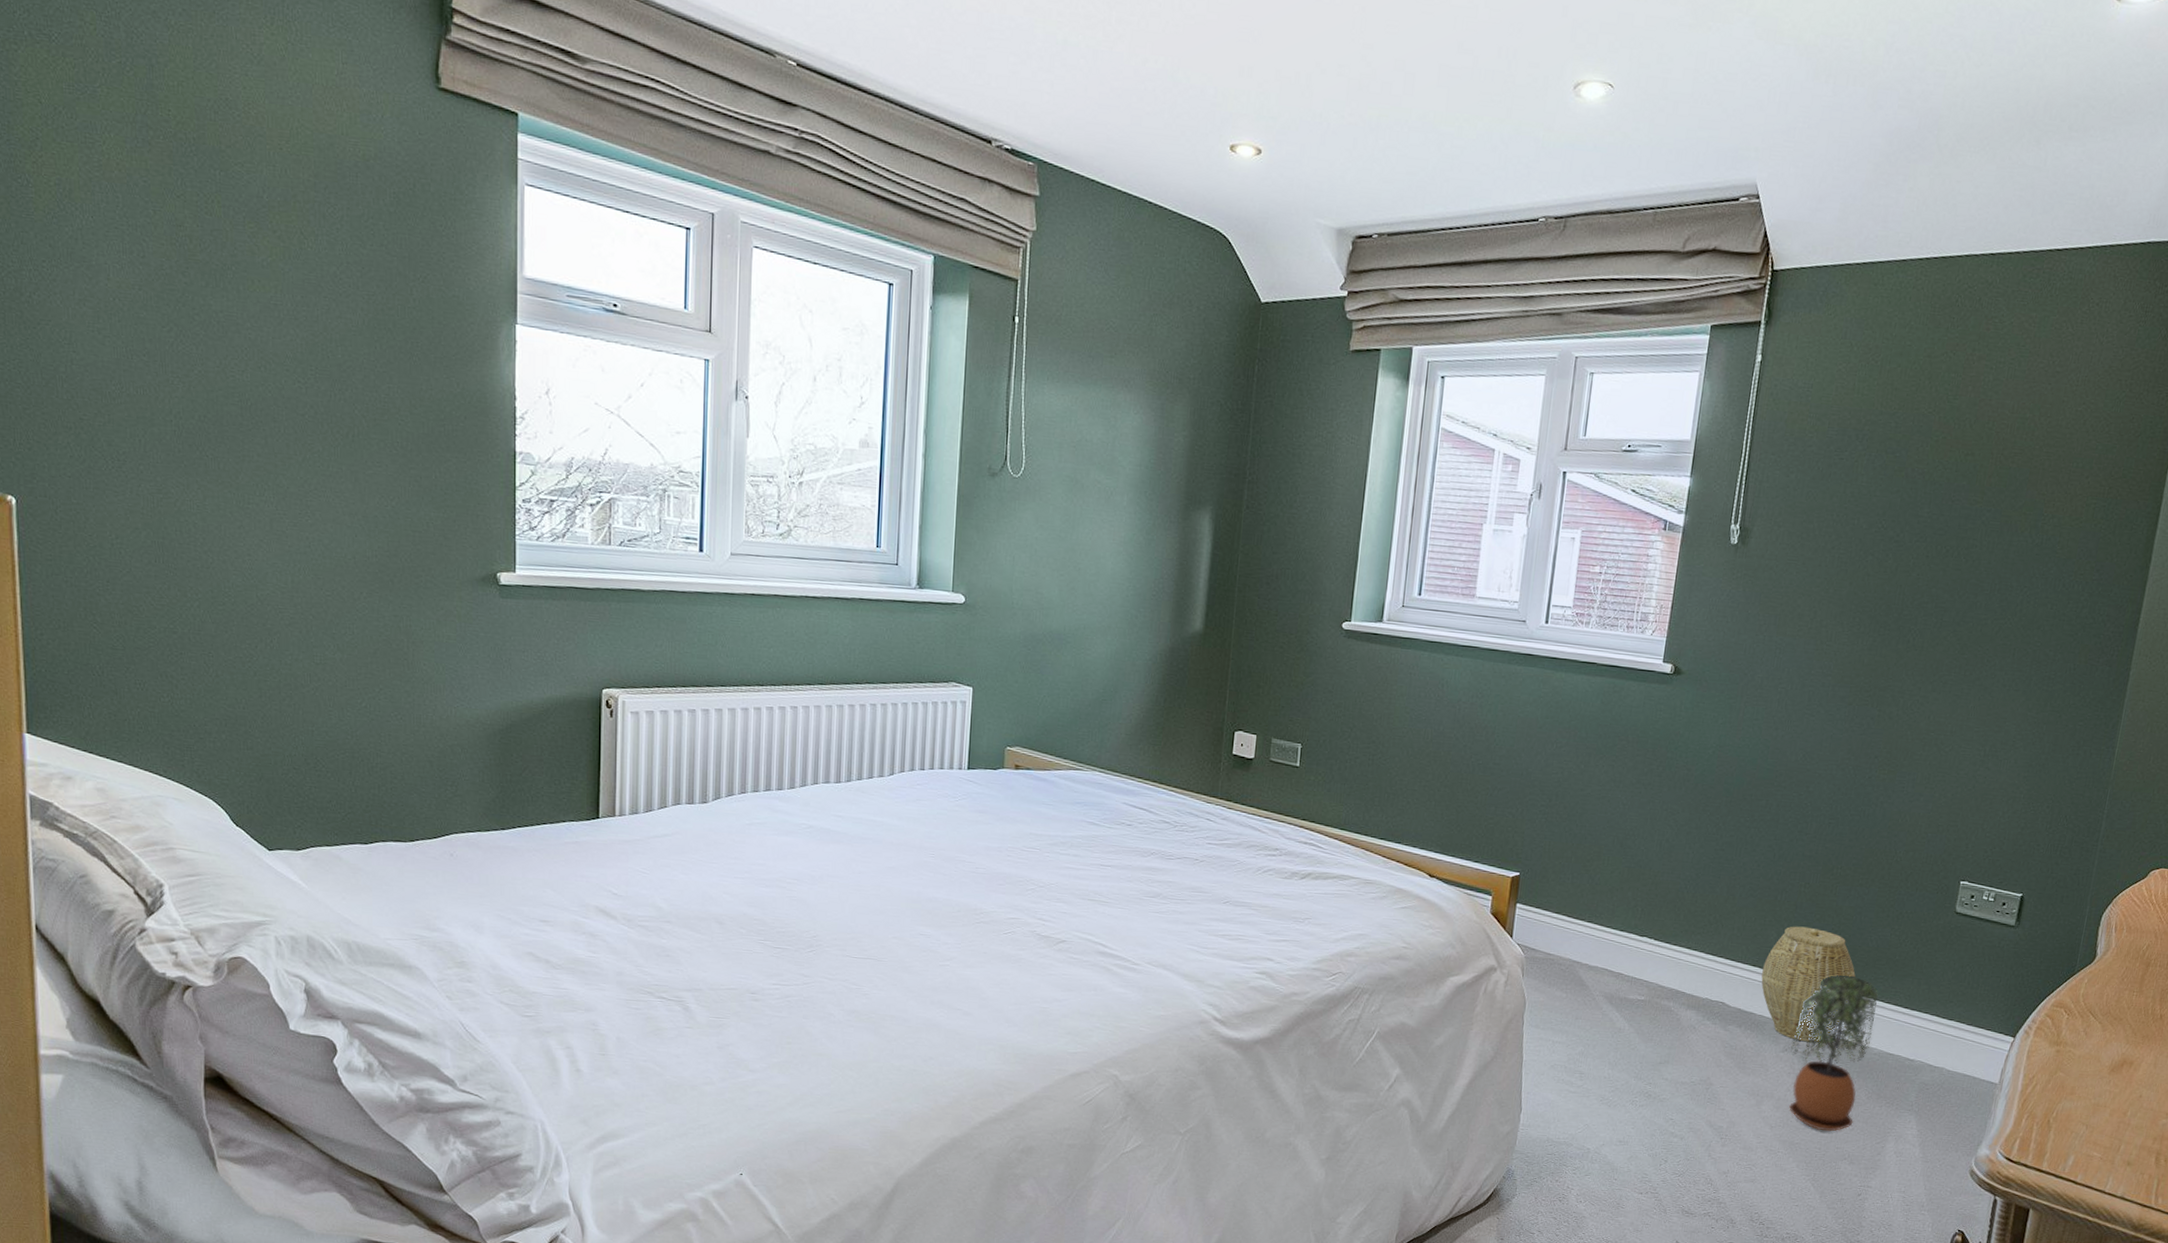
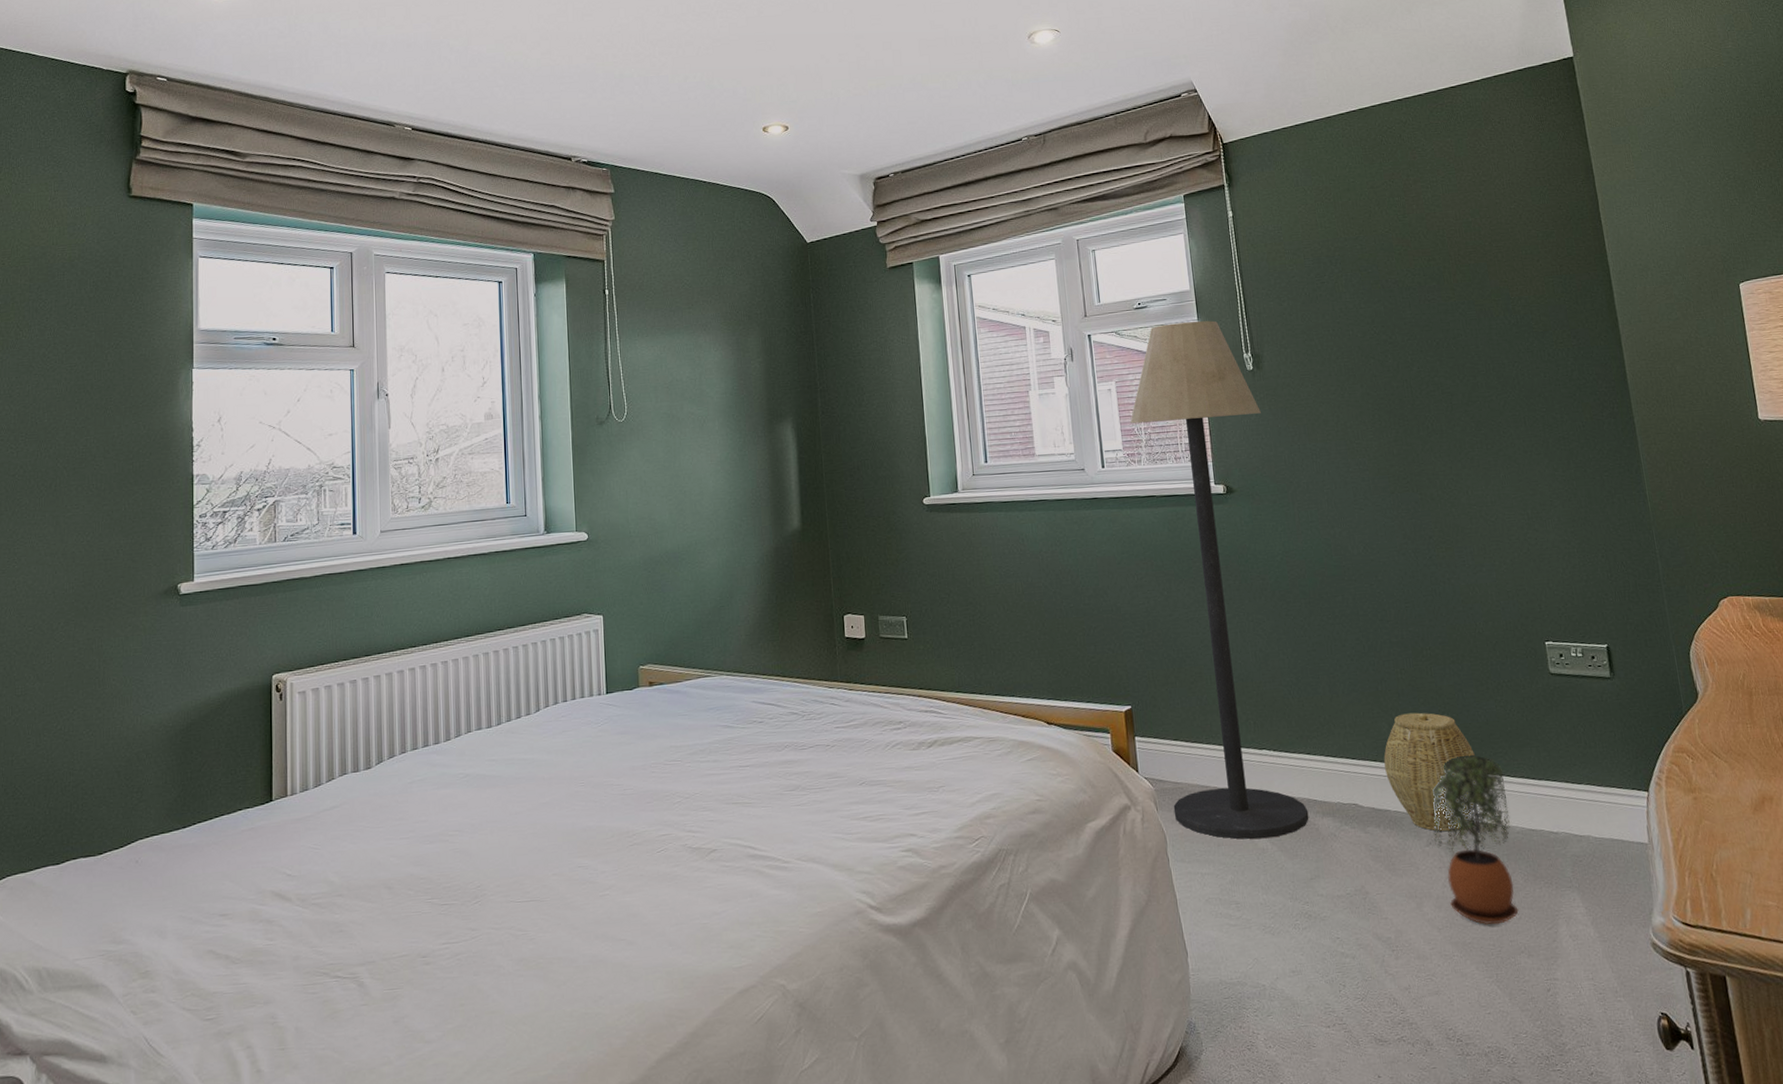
floor lamp: none [1539,475,1734,1020] -> present [1130,320,1309,840]

